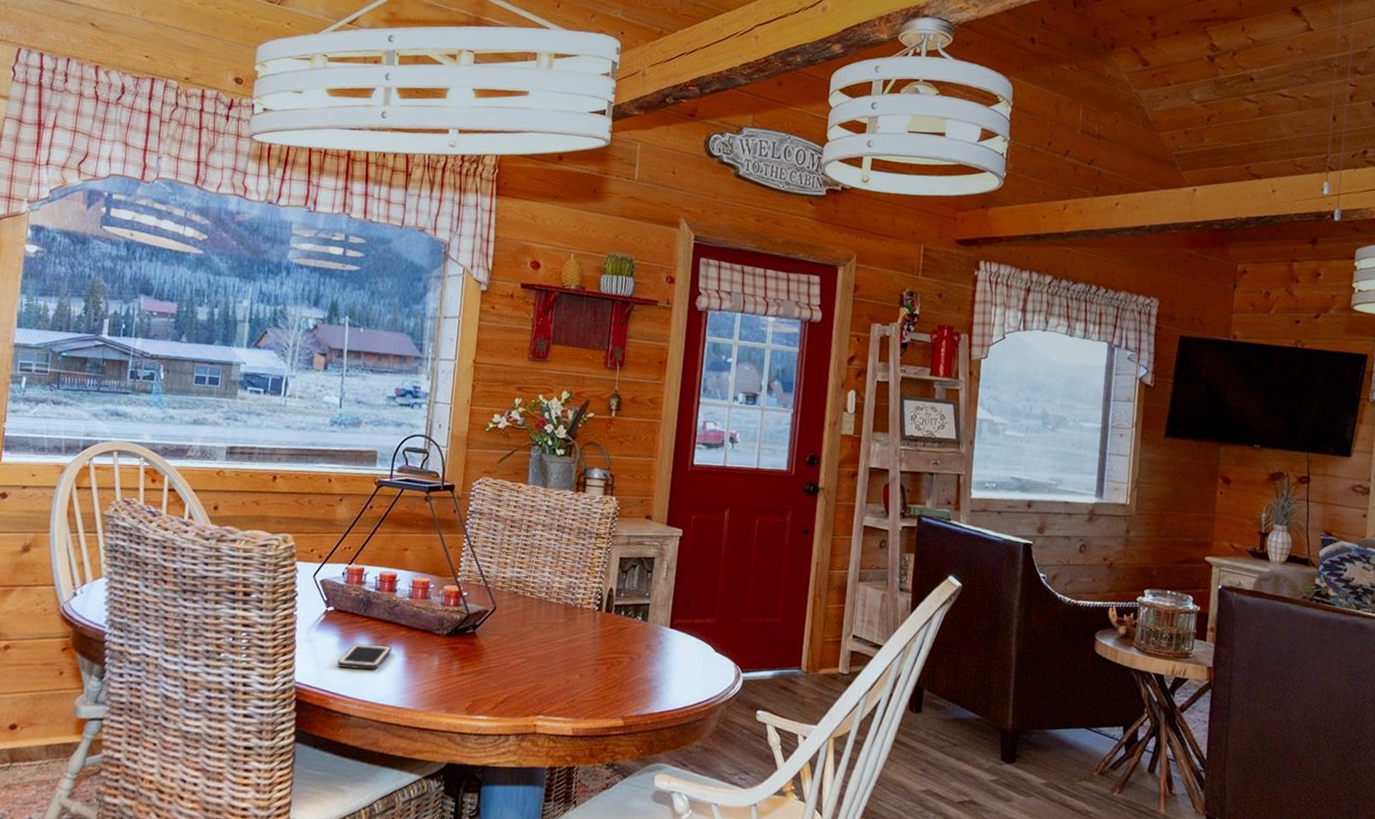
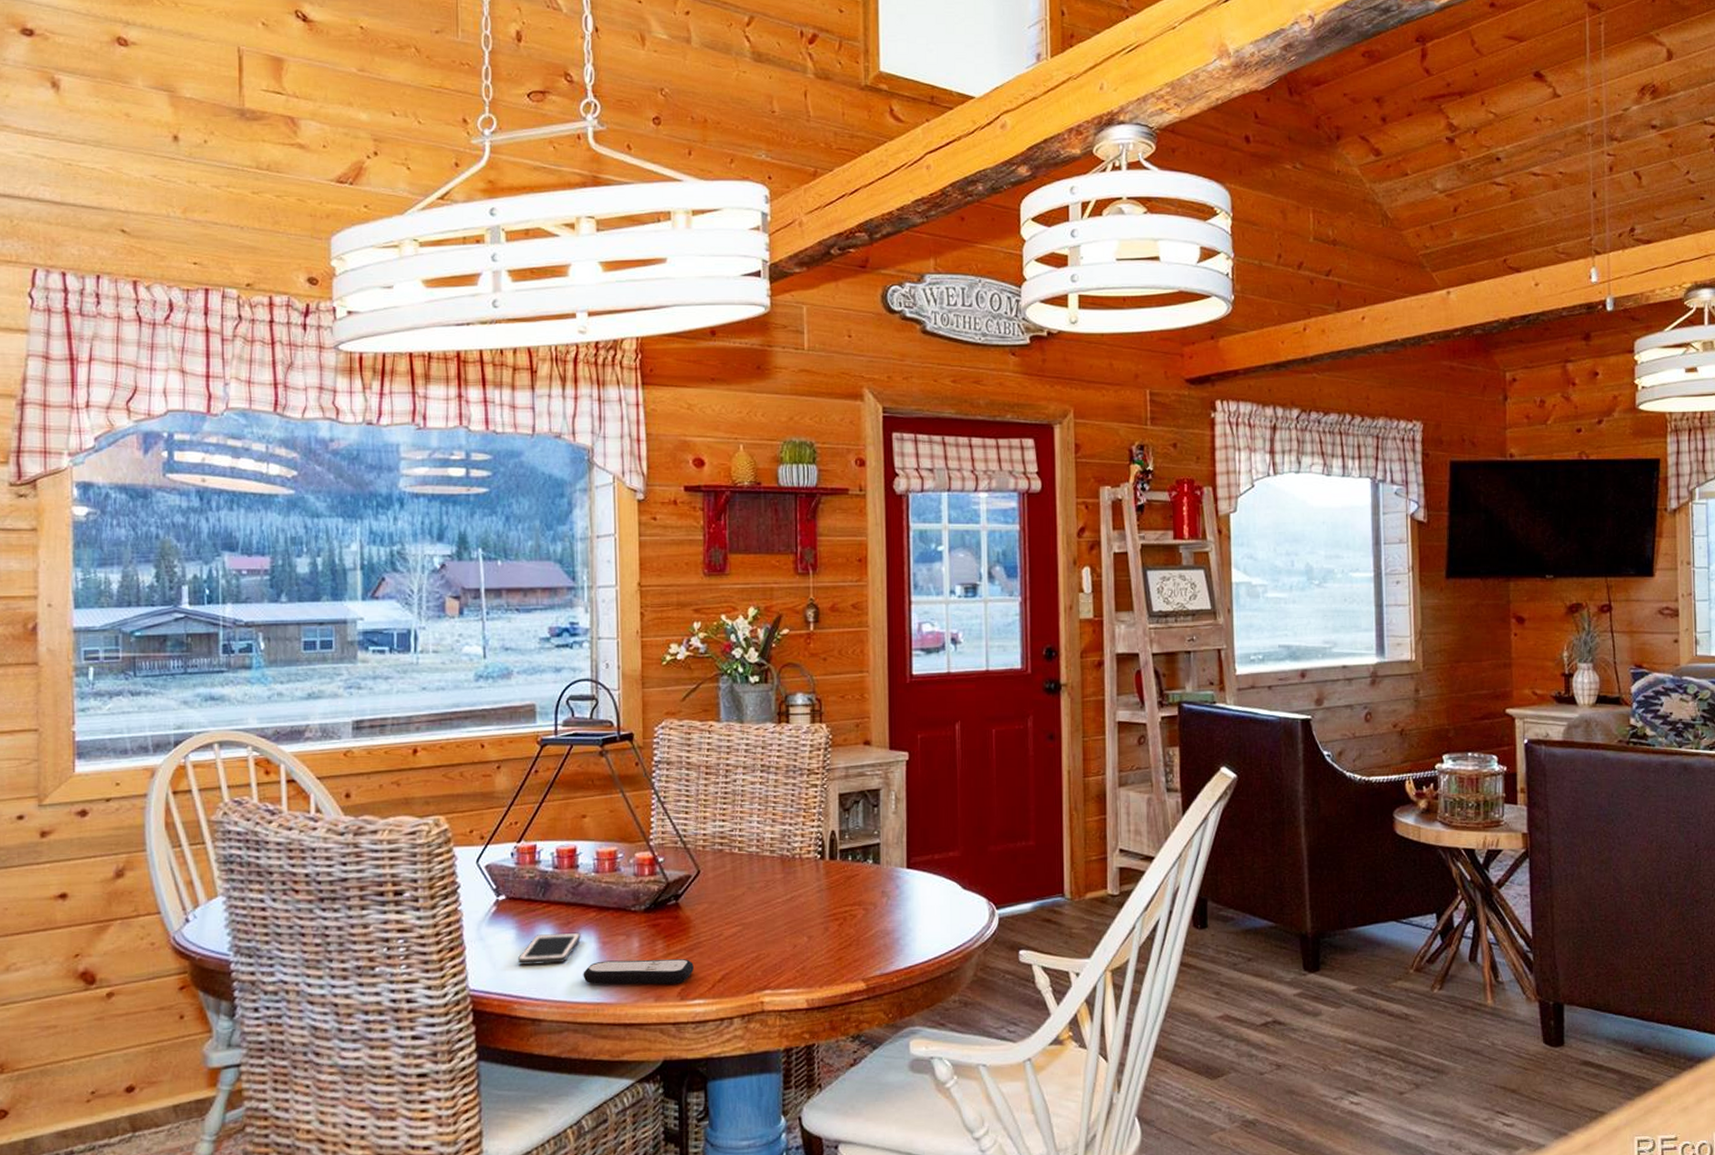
remote control: none [389,672,482,700] -> present [583,959,694,985]

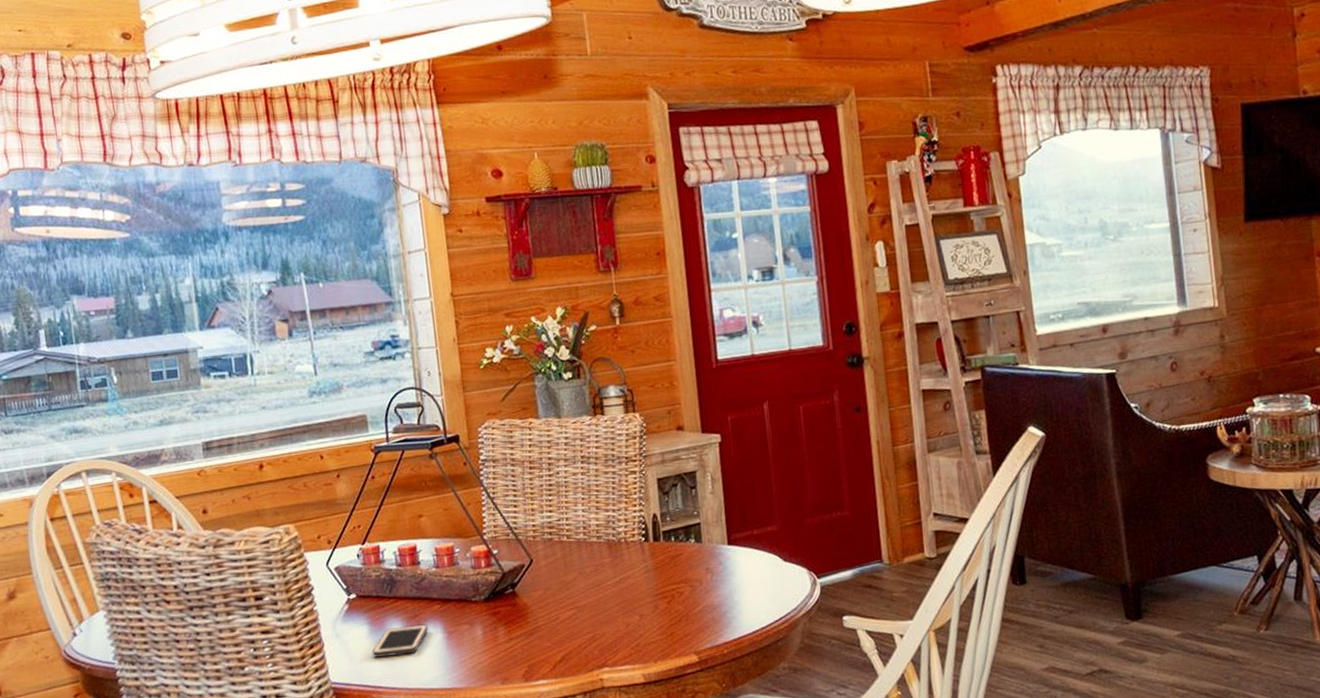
remote control: present [583,959,694,985] -> none [433,643,535,672]

